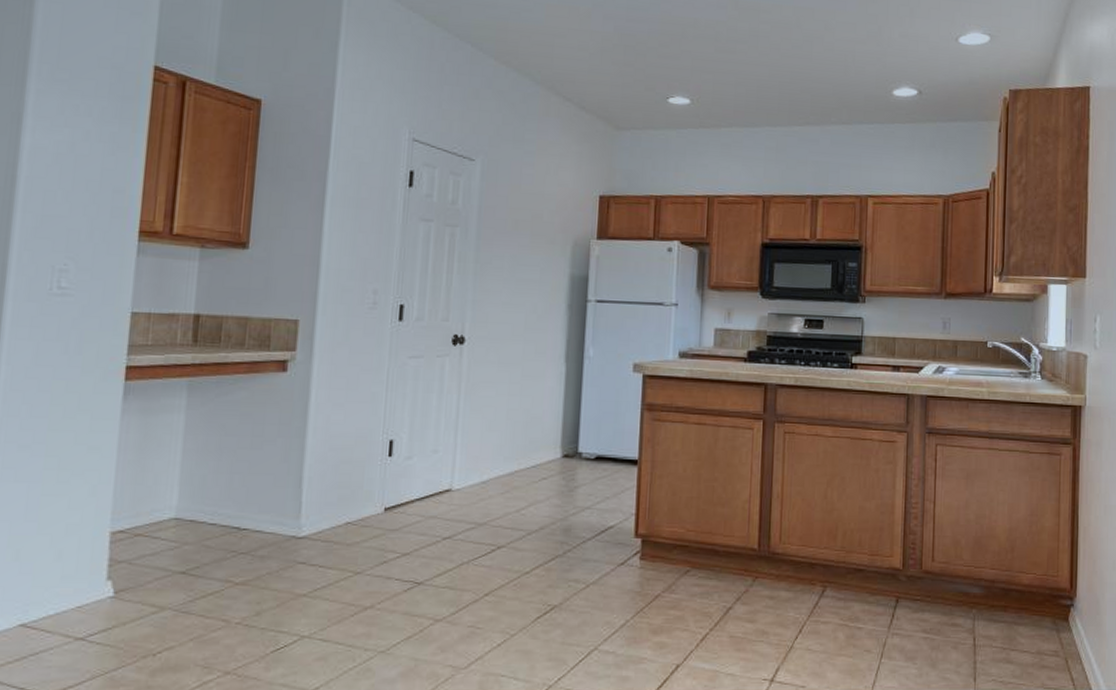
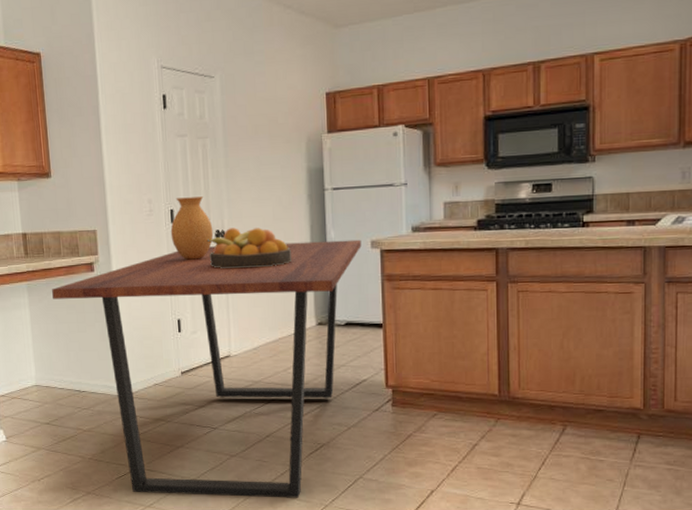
dining table: none [222,353,623,677] -> present [52,239,362,498]
vase: none [396,292,451,368] -> present [170,196,214,260]
fruit bowl: none [440,333,541,384] -> present [206,228,291,269]

